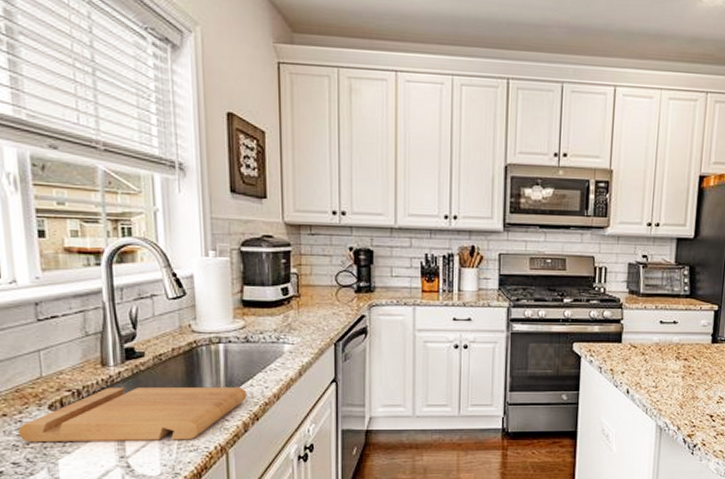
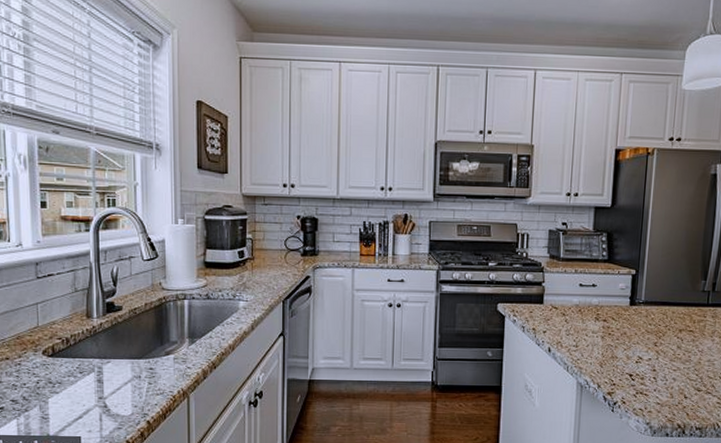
cutting board: present [18,386,247,443] -> none [17,336,207,385]

